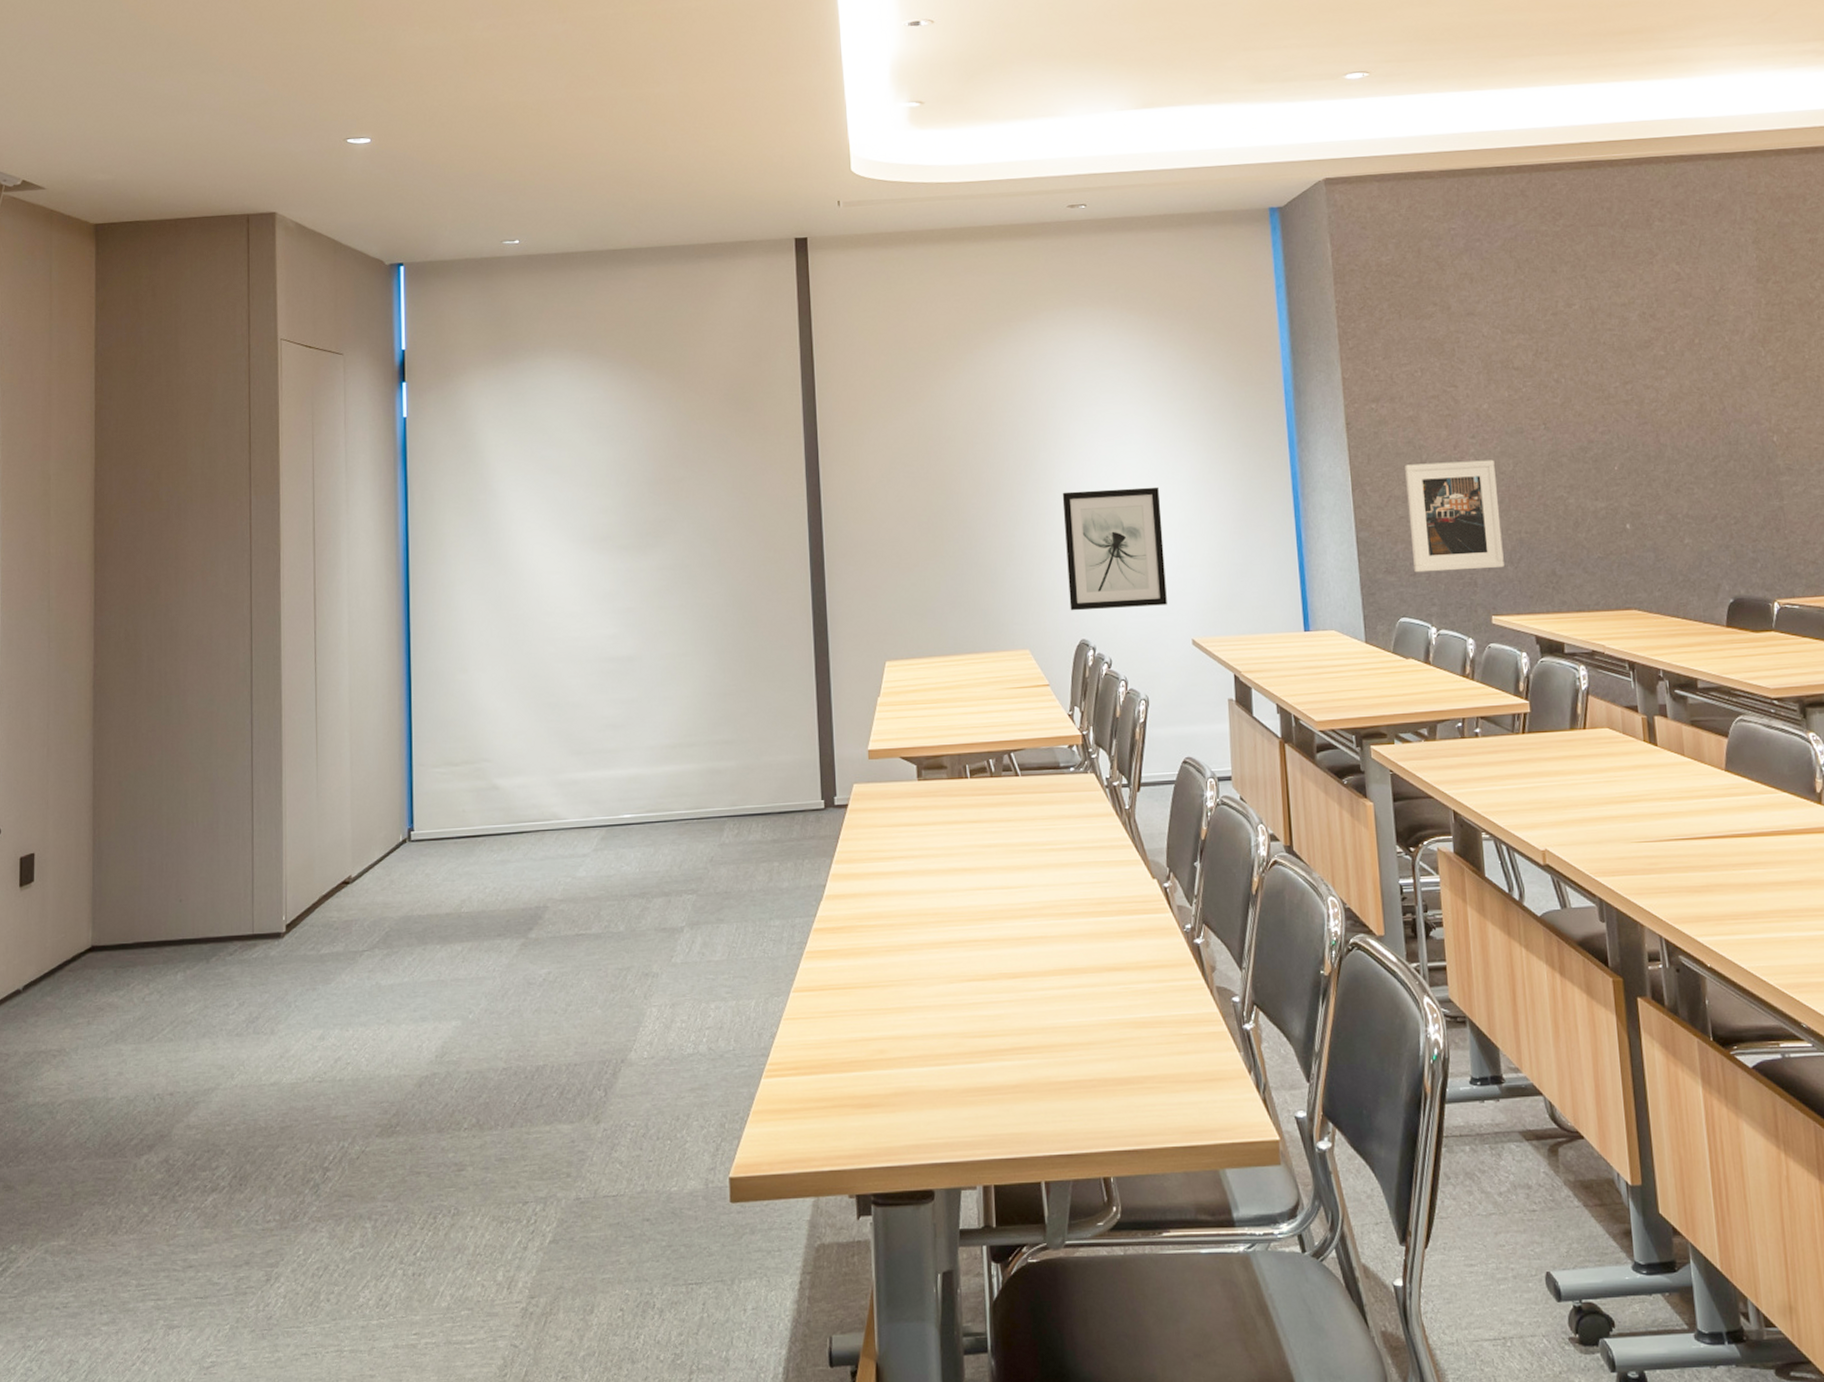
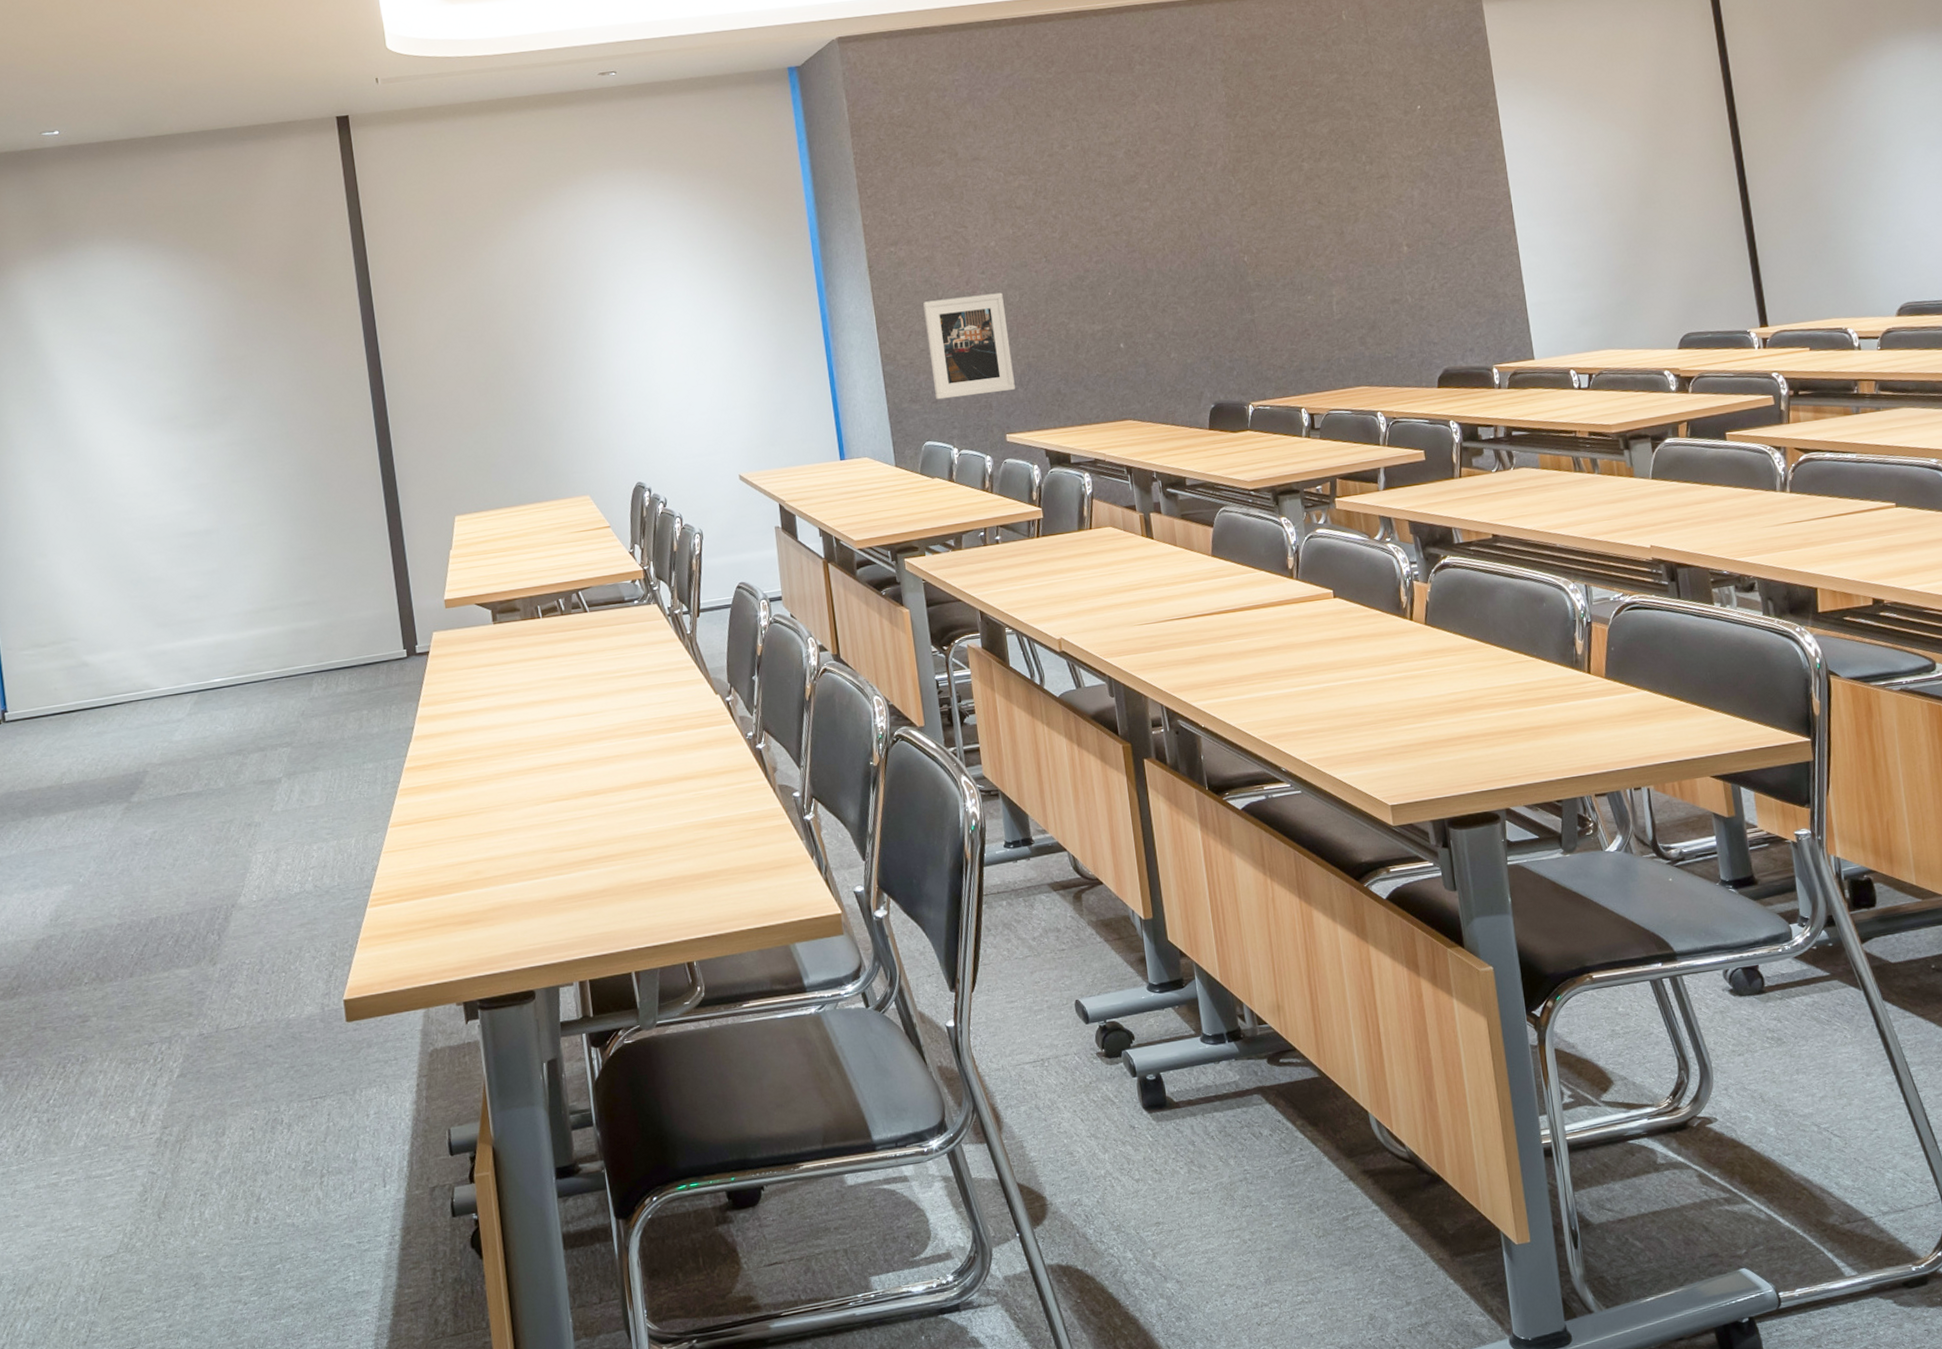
wall art: present [1062,486,1167,611] -> none [610,336,714,457]

